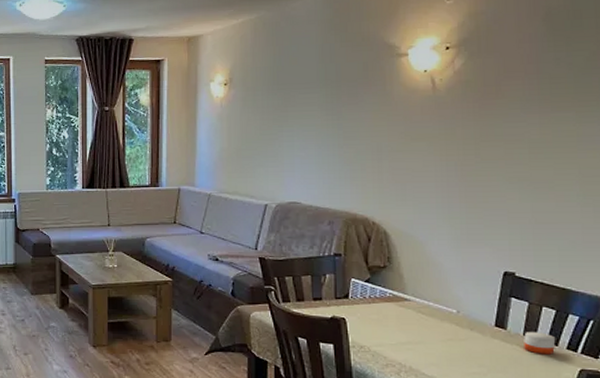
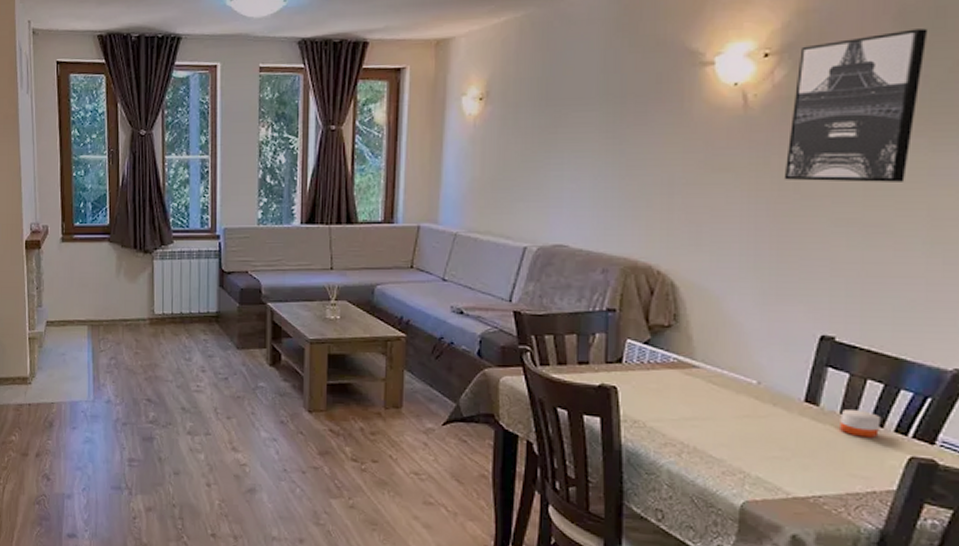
wall art: none [467,27,569,148] -> present [783,28,929,182]

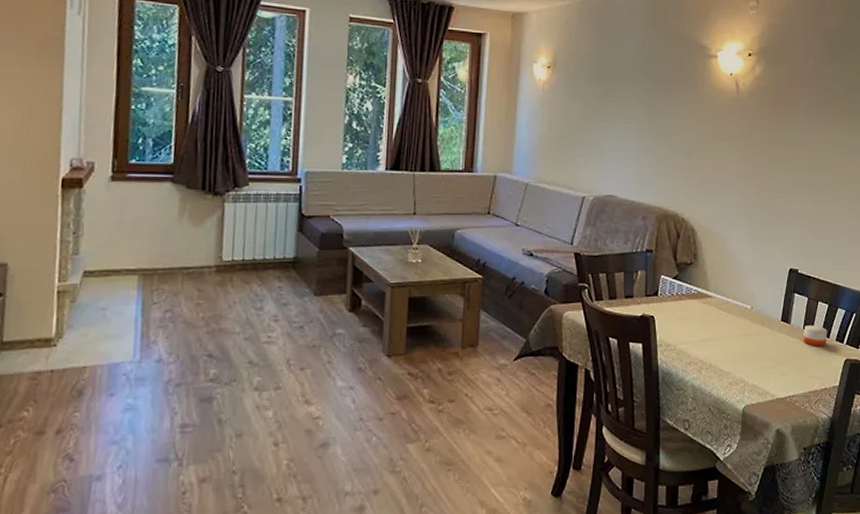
wall art: present [783,28,929,182] -> none [763,47,843,155]

